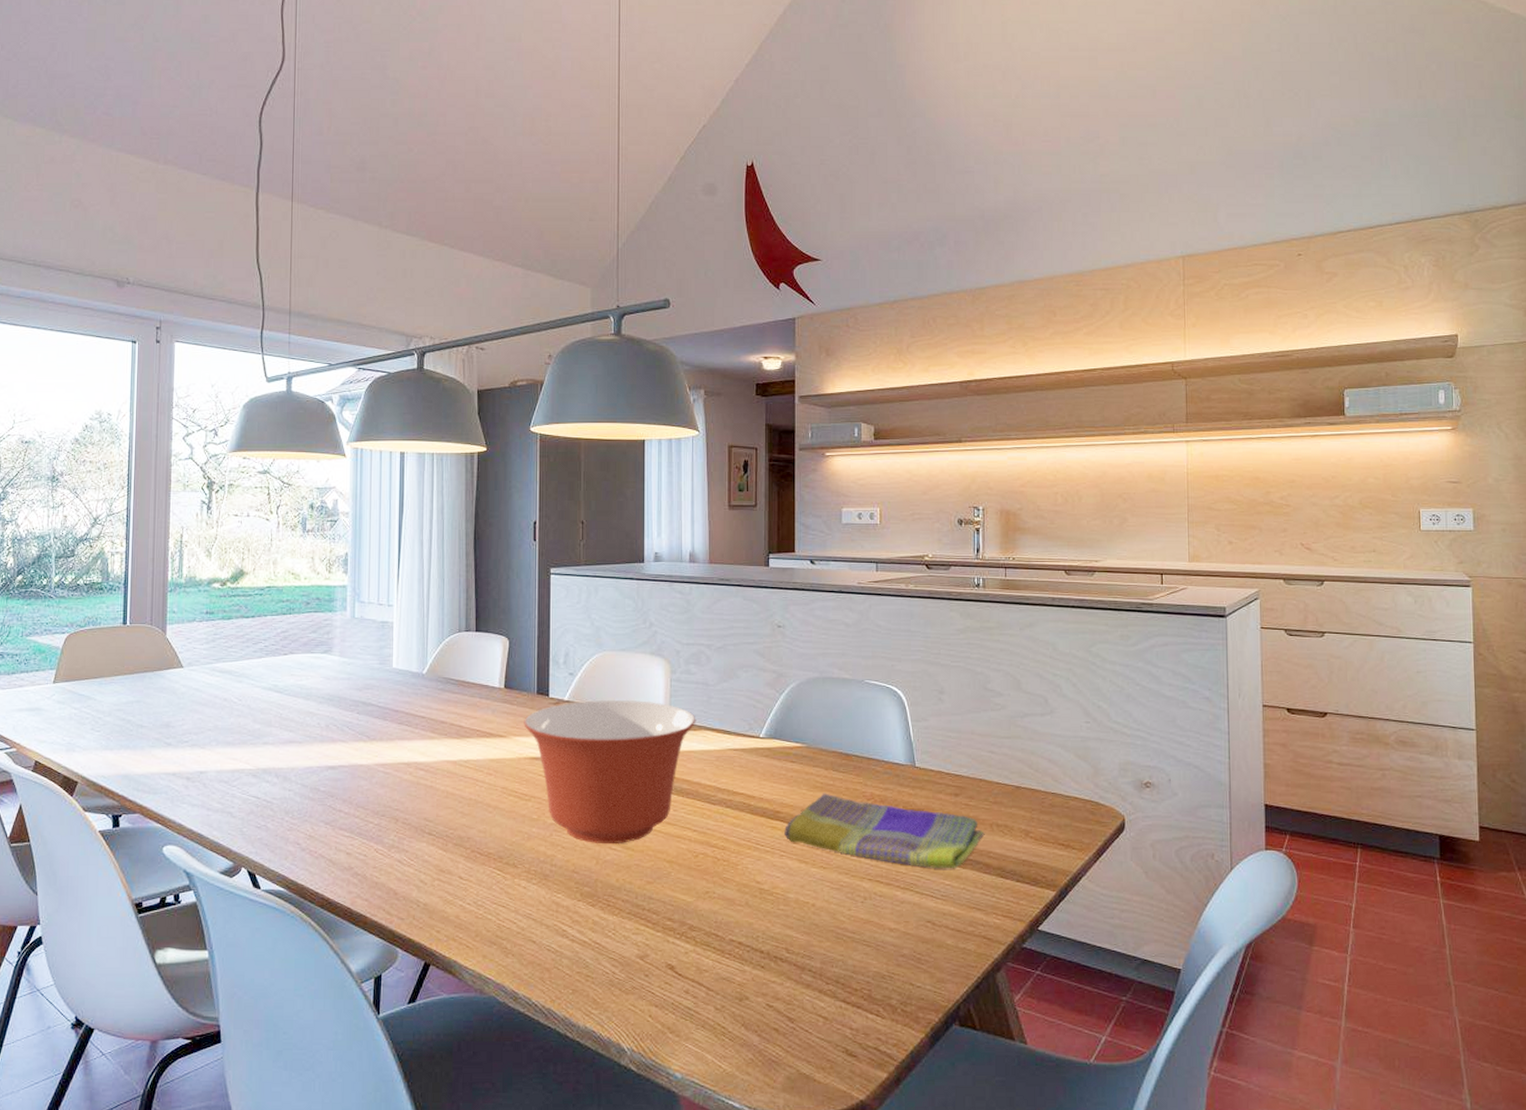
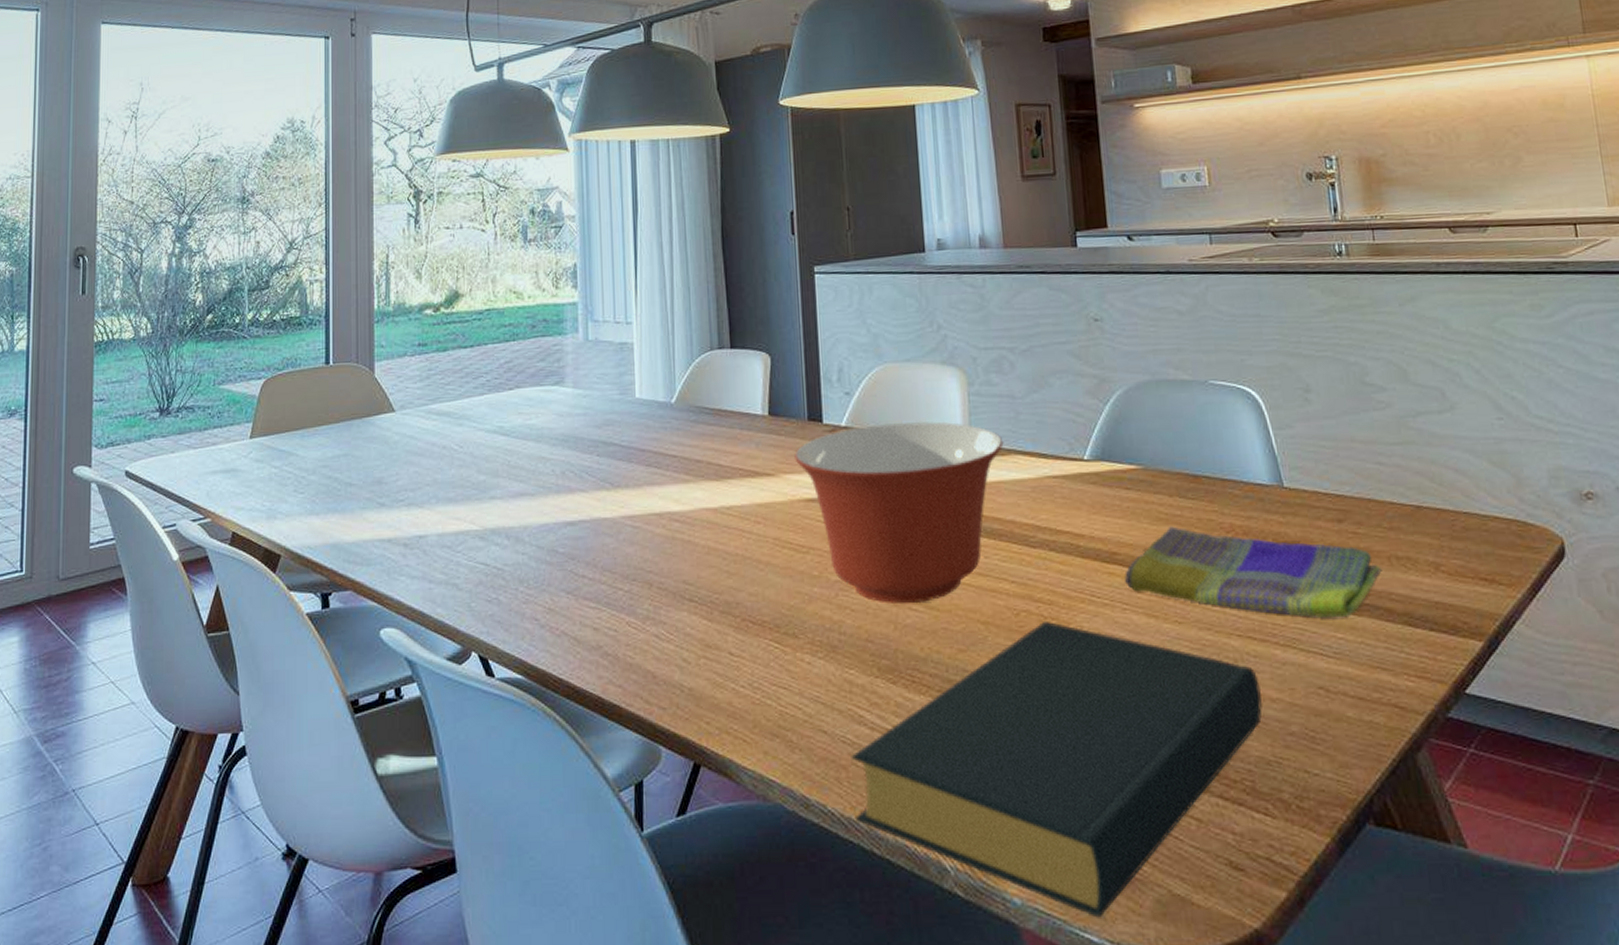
hardback book: none [553,863,883,1090] -> present [851,622,1263,918]

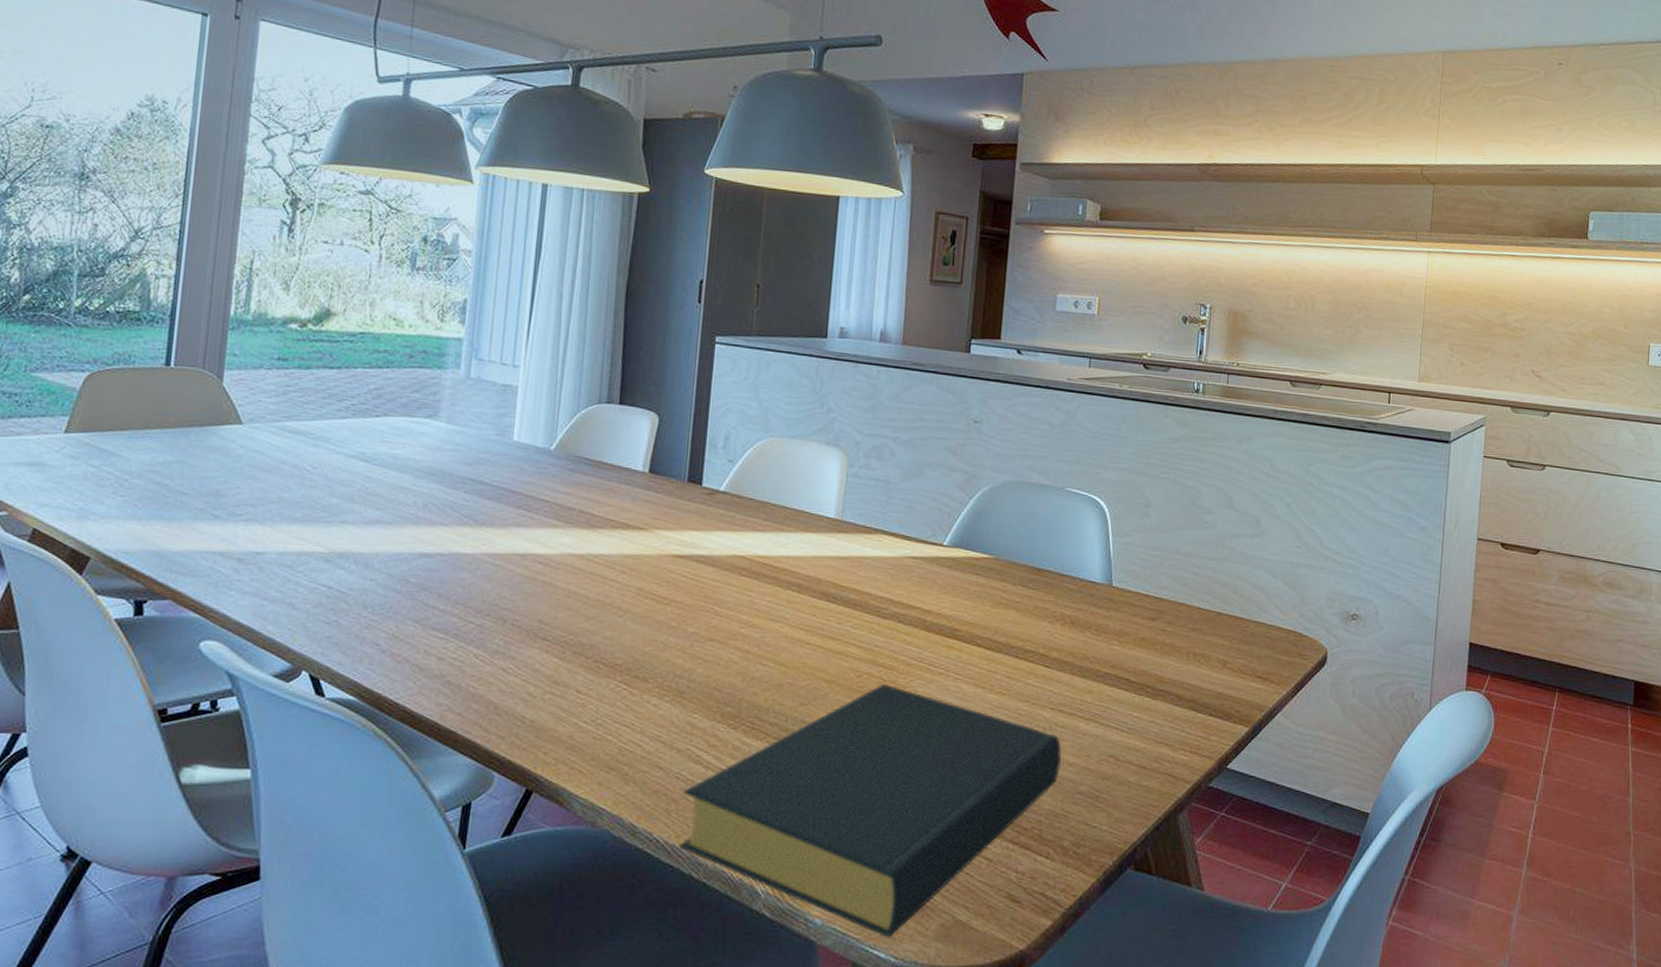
mixing bowl: present [794,421,1004,605] -> none [669,493,873,660]
dish towel: present [1125,526,1382,617] -> none [961,611,1180,699]

